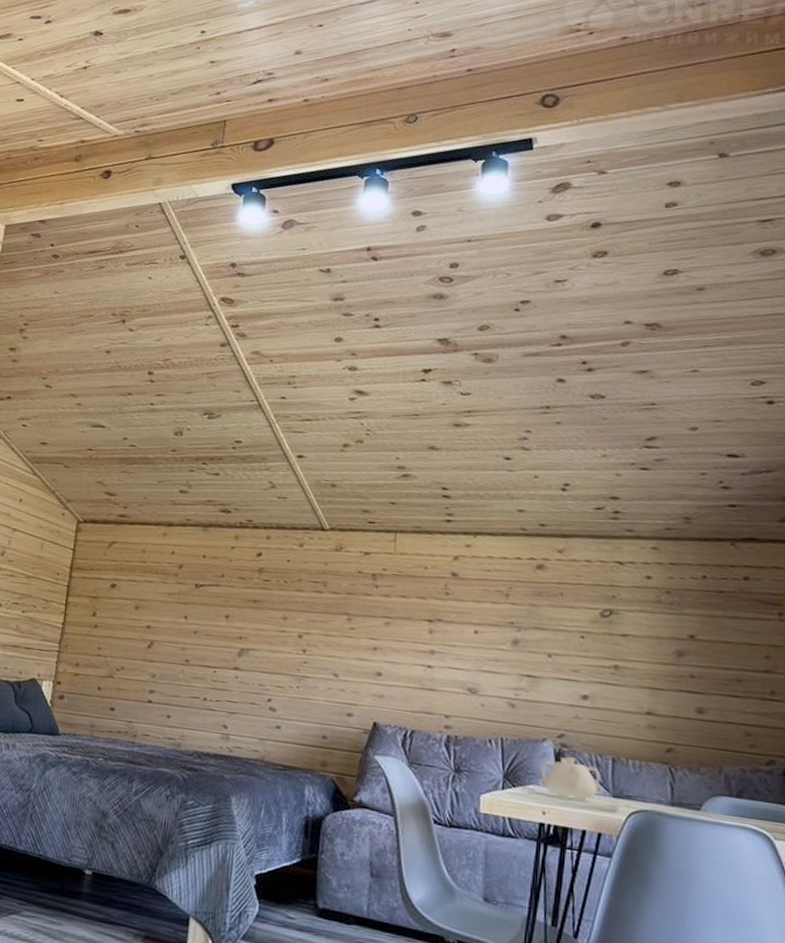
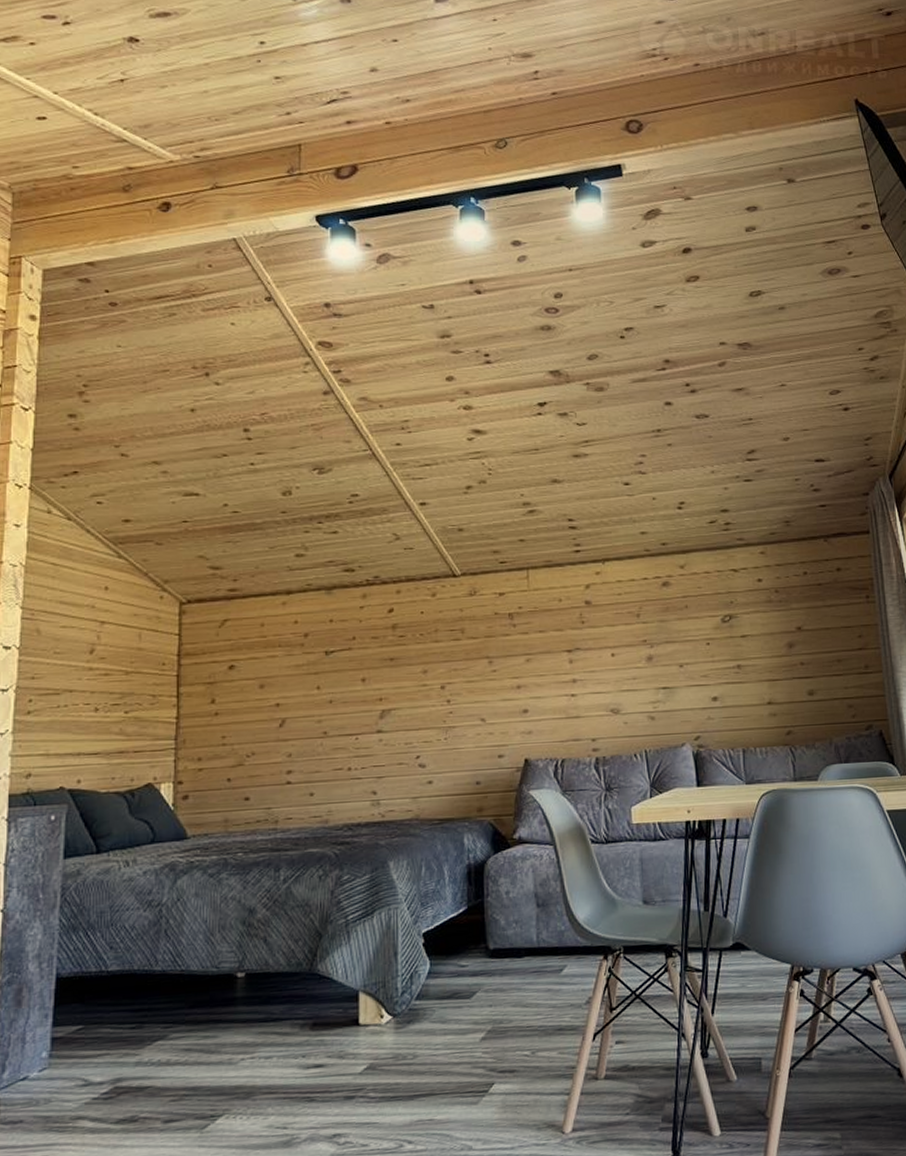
teapot: present [538,756,603,804] -> none [681,756,738,797]

